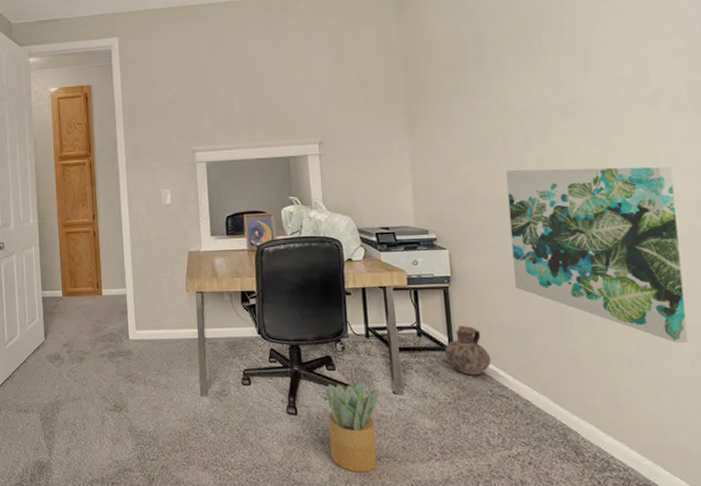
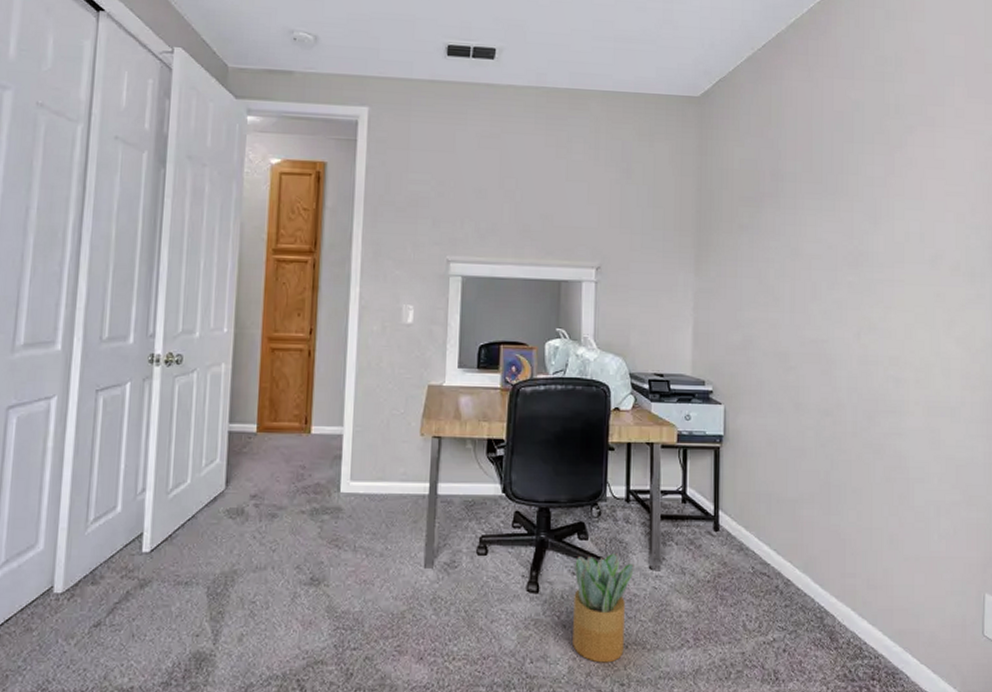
ceramic jug: present [444,325,491,376] -> none [709,491,756,550]
wall art: present [505,166,688,343] -> none [788,320,947,520]

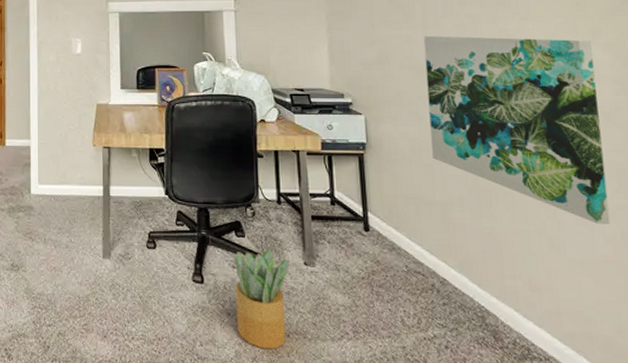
wall art: none [788,320,947,520] -> present [423,35,611,224]

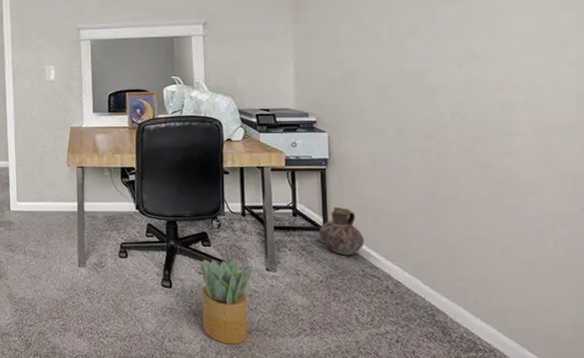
ceramic jug: none [358,194,407,250] -> present [318,206,365,256]
wall art: present [423,35,611,224] -> none [389,55,562,230]

